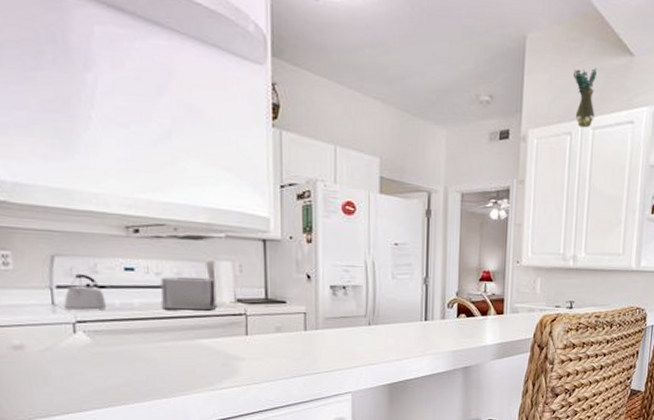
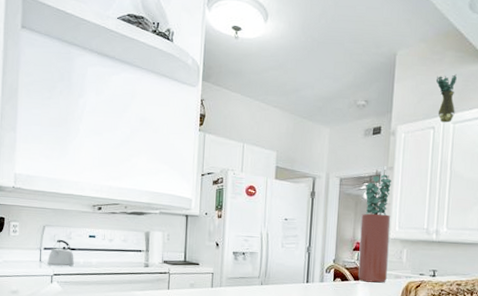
toaster: present [158,276,217,311] -> none [110,242,150,269]
vase: none [485,183,523,318] -> present [358,169,391,283]

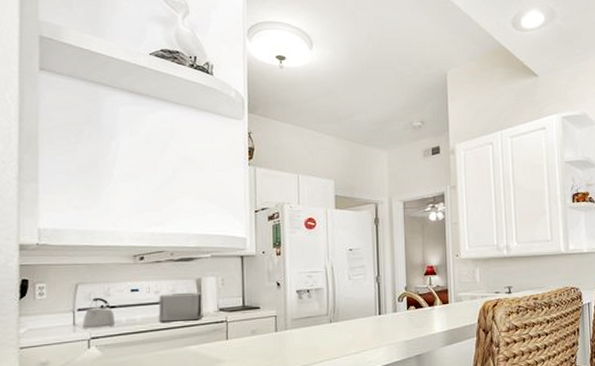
toaster: none [110,242,150,269] -> present [156,292,203,323]
vase: present [358,169,391,283] -> none [428,189,463,307]
vase: present [436,74,457,123] -> none [489,90,511,138]

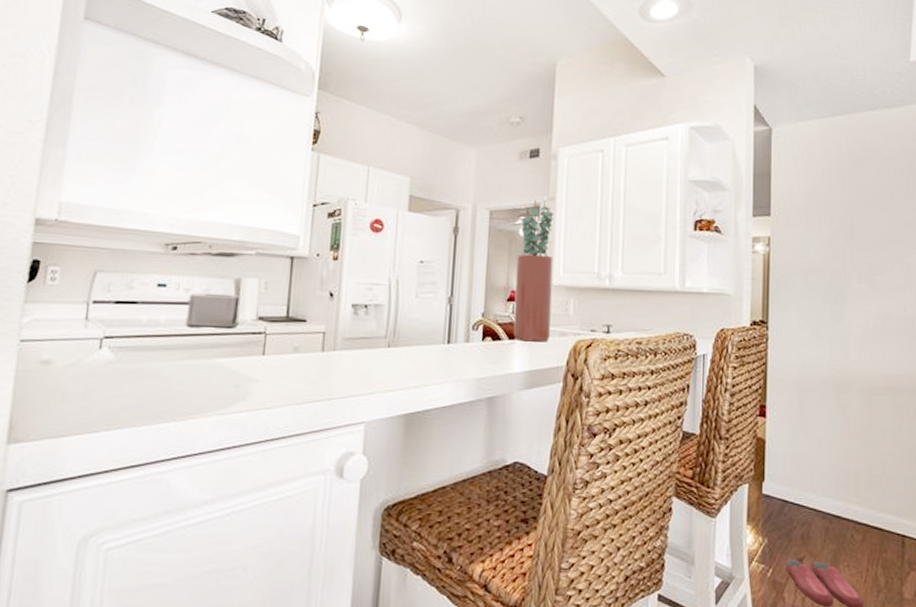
kettle: present [83,297,116,329] -> none [96,289,135,326]
vase: none [428,189,463,307] -> present [513,200,554,342]

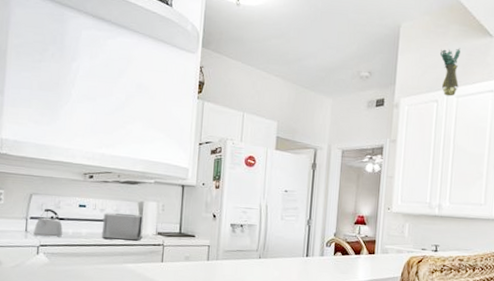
kettle: none [96,289,135,326] -> present [33,208,63,237]
vase: present [513,200,554,342] -> none [359,141,394,258]
vase: none [604,89,628,145] -> present [440,48,461,97]

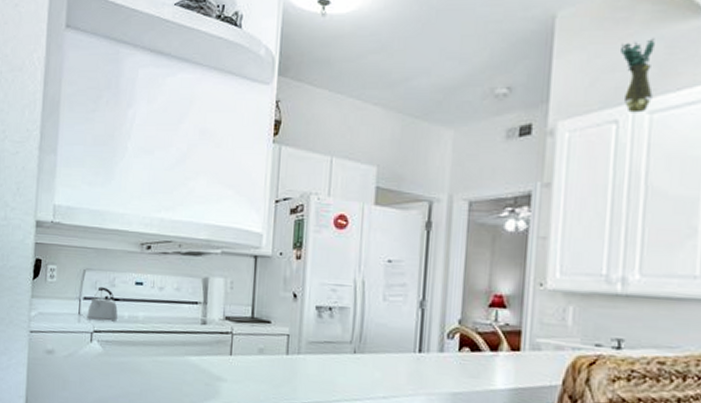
toaster: present [101,212,144,241] -> none [160,290,209,328]

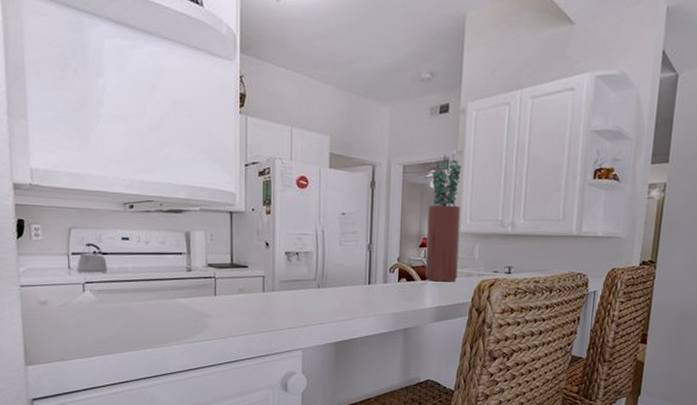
vase: none [496,187,548,356] -> present [425,154,461,282]
vase: present [621,38,655,113] -> none [512,39,536,98]

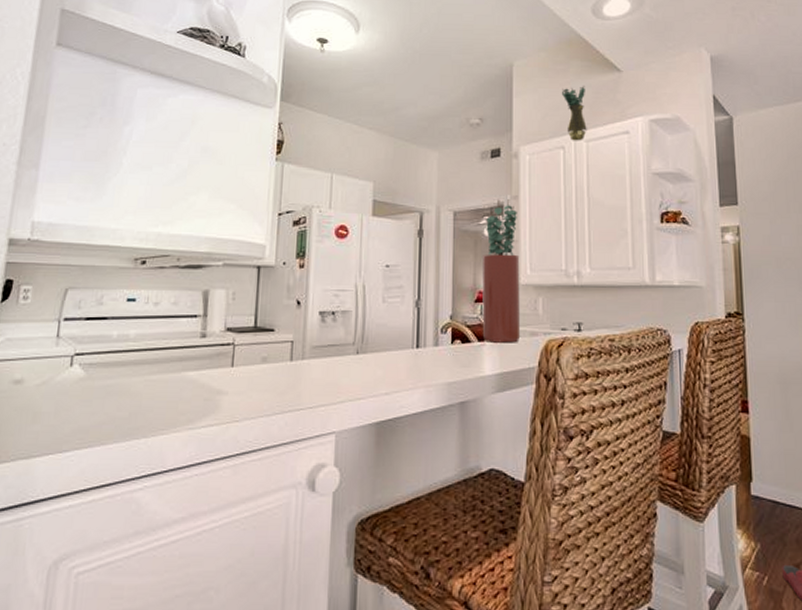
kettle: present [77,242,108,273] -> none [67,305,106,343]
vase: none [512,39,536,98] -> present [562,86,587,141]

